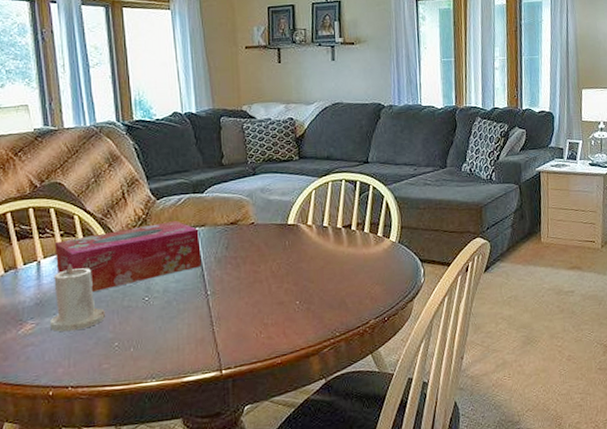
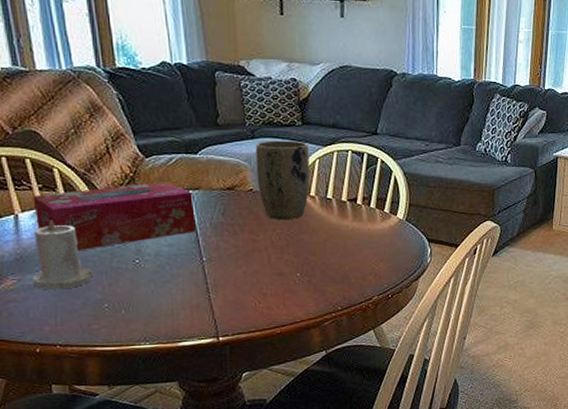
plant pot: none [256,174,307,250] -> present [255,140,310,219]

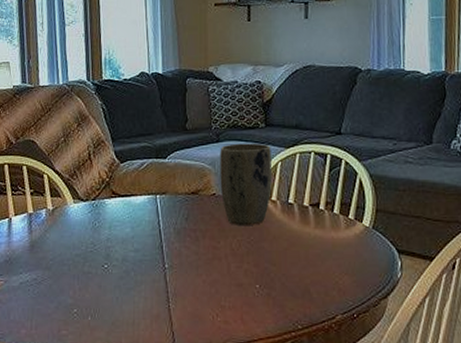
tissue box: present [33,182,196,252] -> none [25,186,161,255]
candle: present [33,220,93,290] -> none [17,223,66,293]

